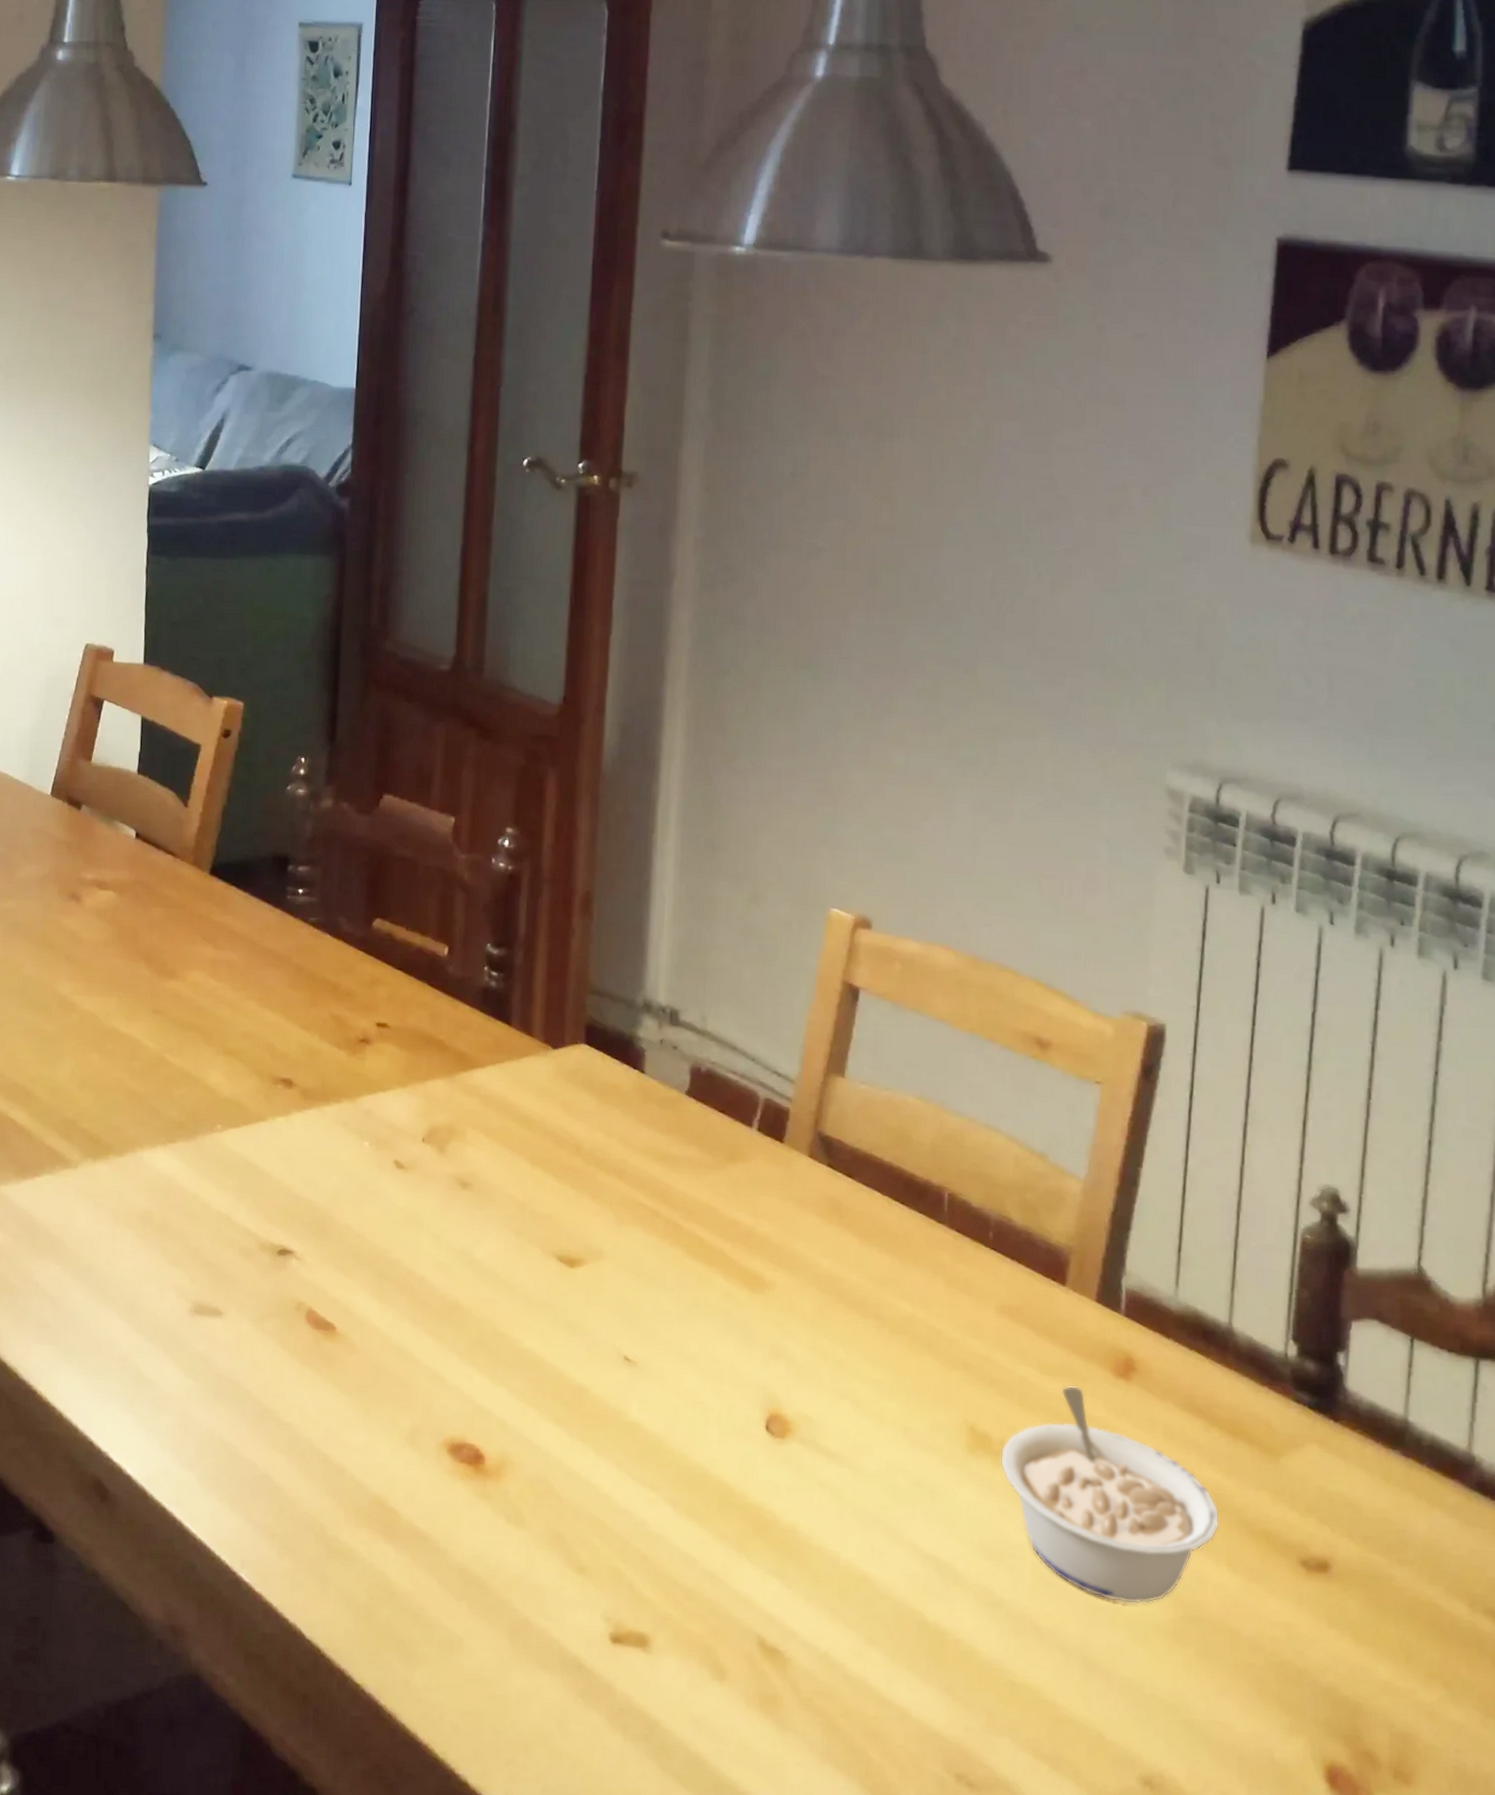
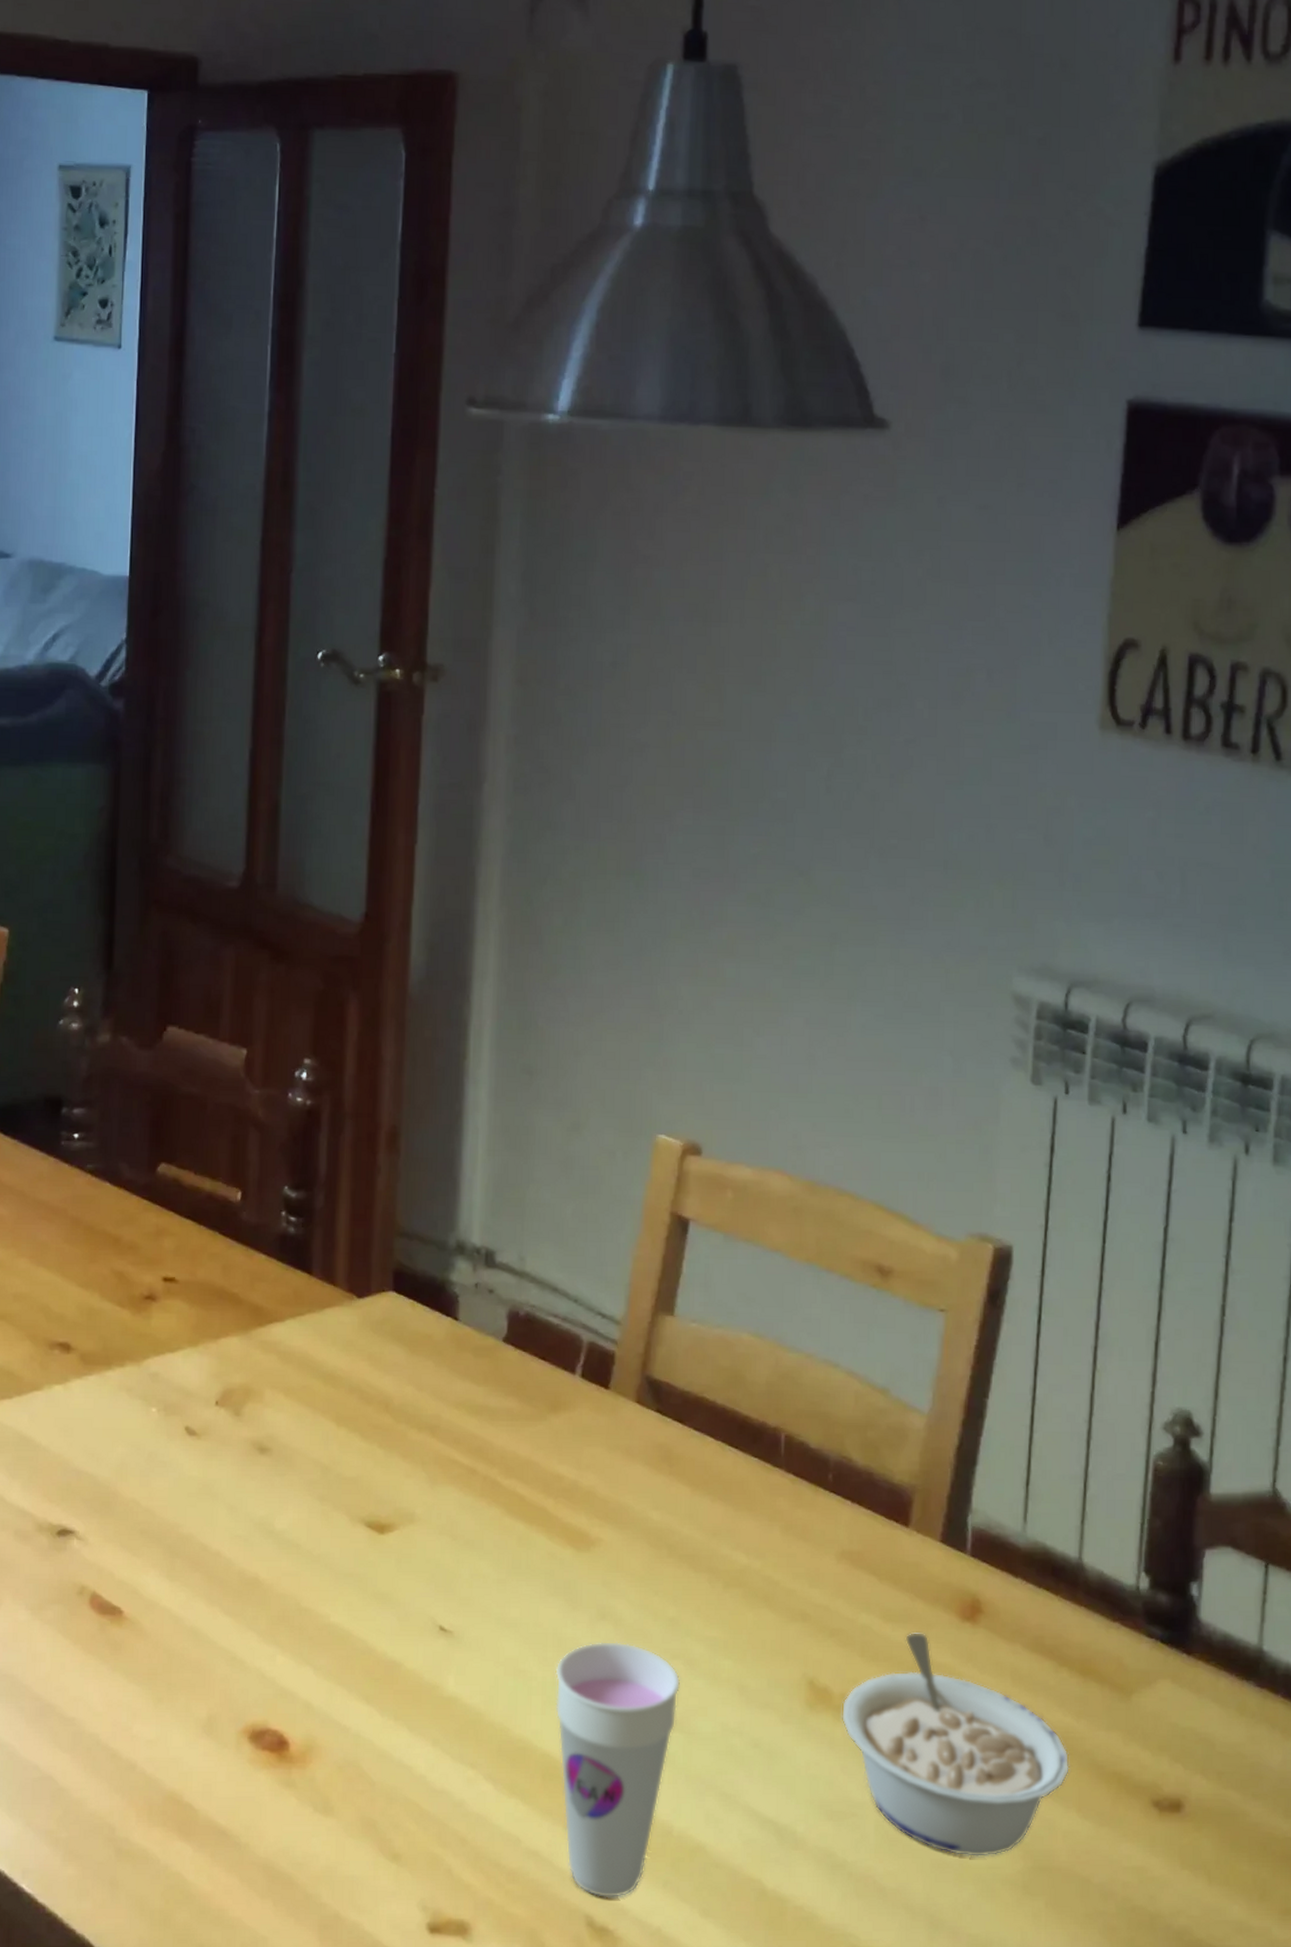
cup: none [731,1378,849,1622] -> present [555,1642,681,1899]

